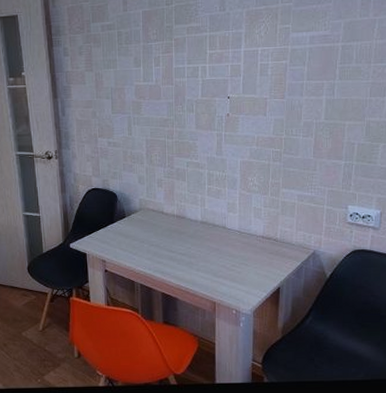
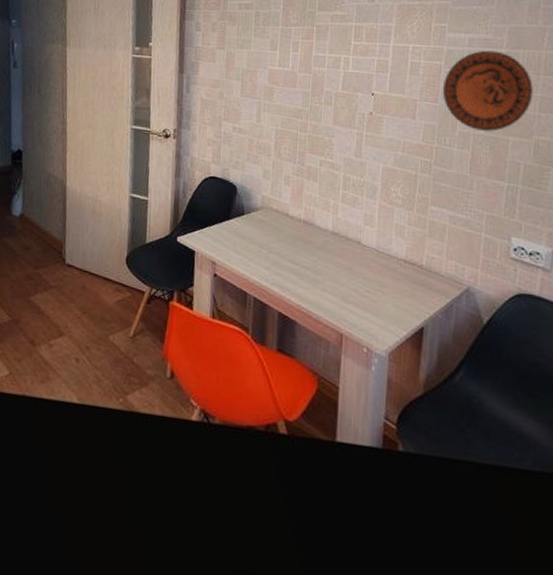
decorative plate: none [288,45,365,119] -> present [442,50,533,132]

